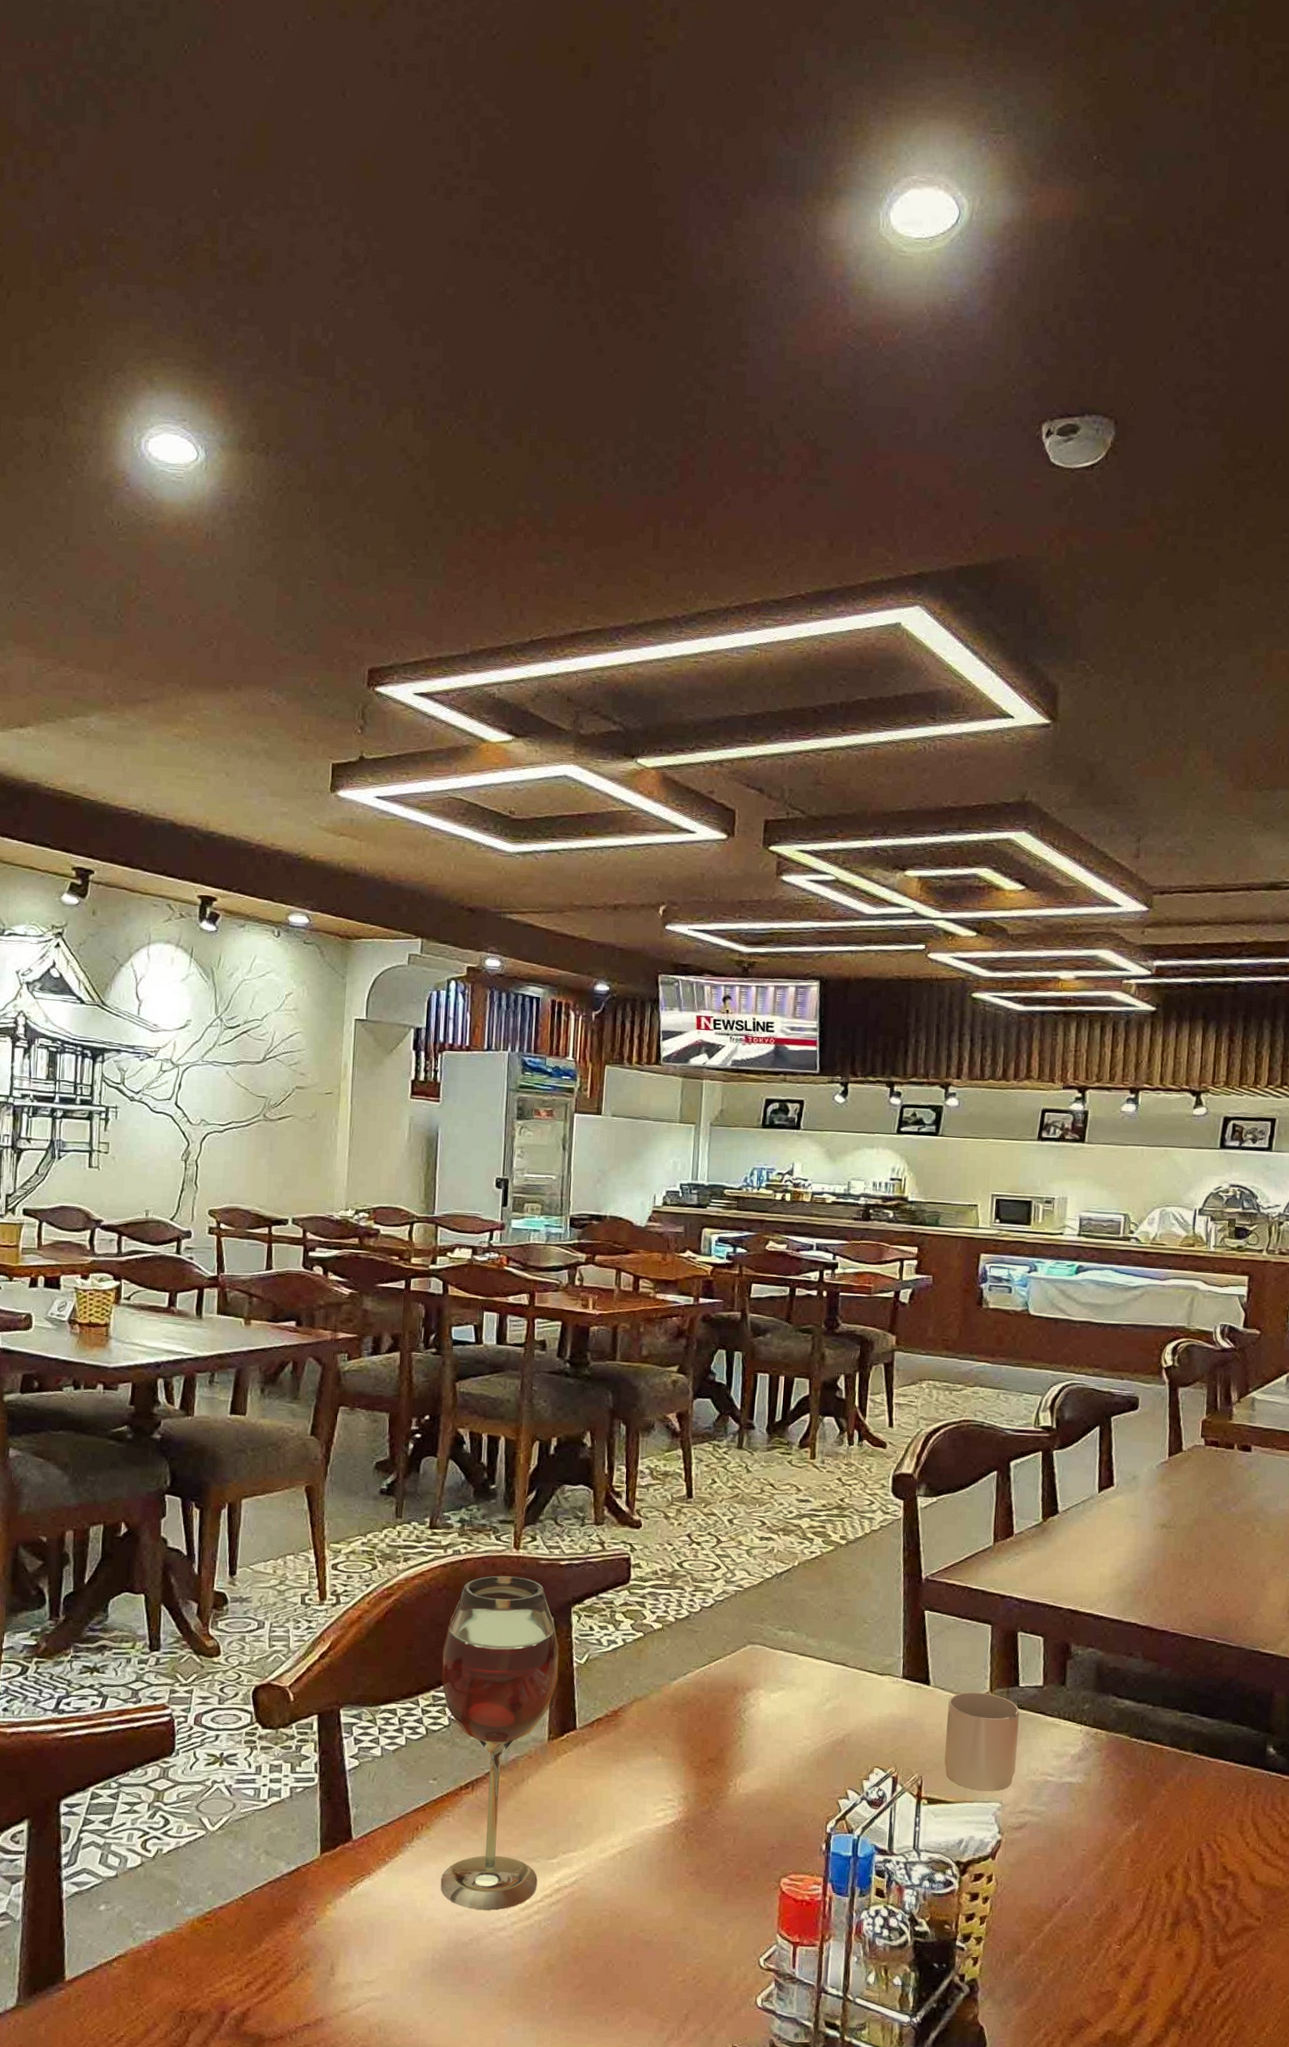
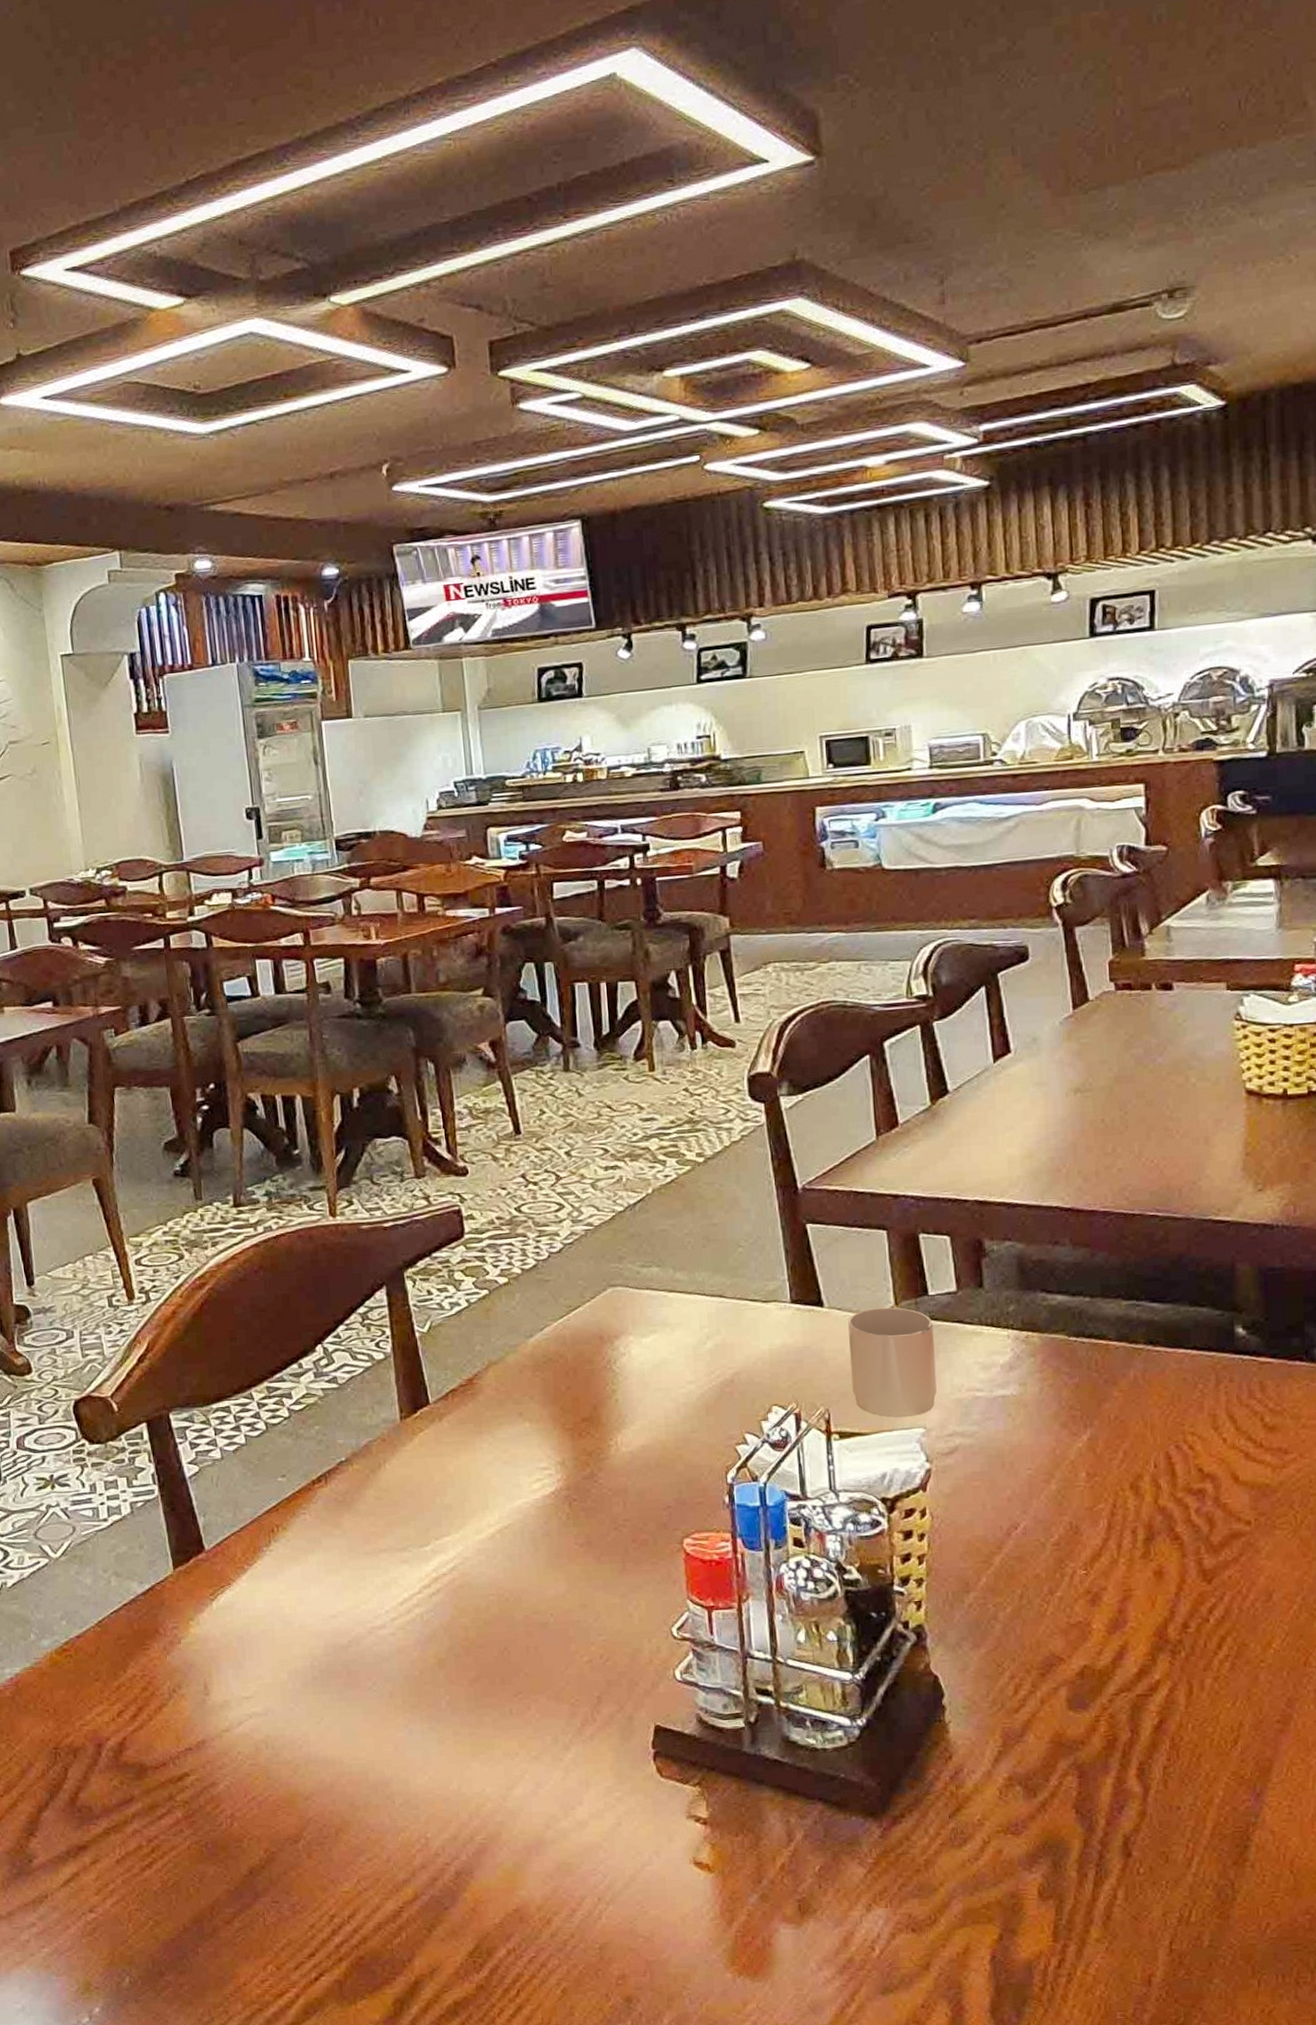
wineglass: present [440,1575,559,1911] -> none [268,1246,413,1610]

